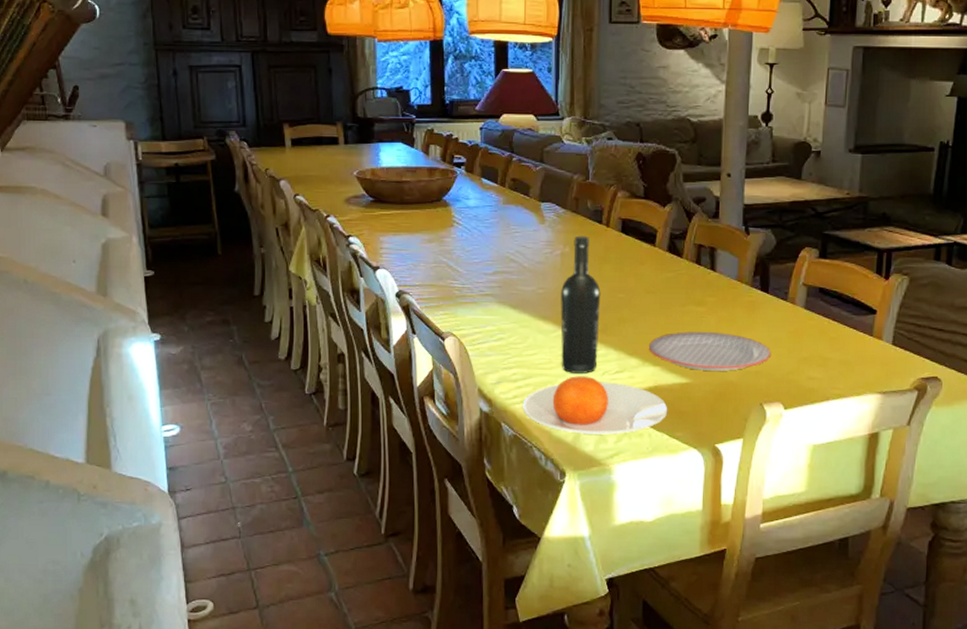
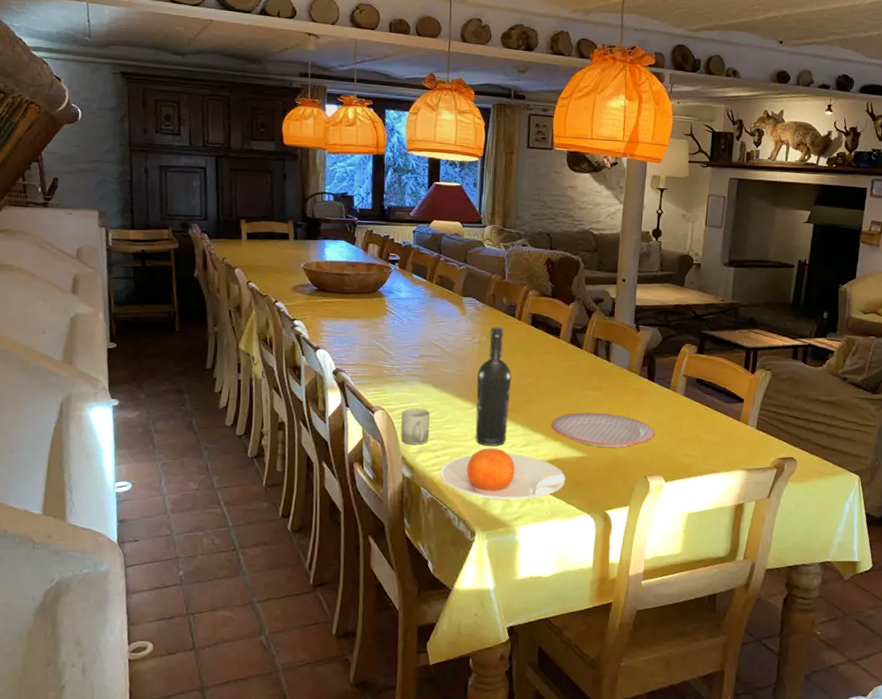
cup: none [476,333,509,375] -> present [400,408,430,445]

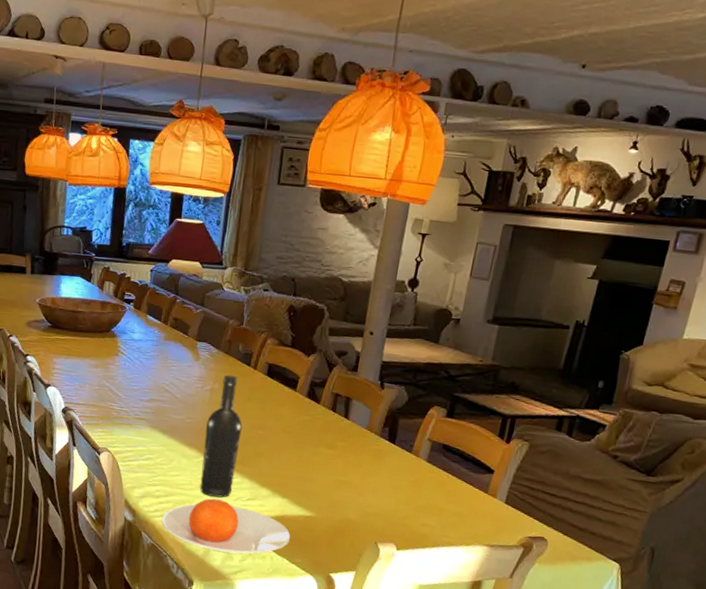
cup: present [400,408,430,445] -> none [125,452,156,490]
plate: present [551,412,656,448] -> none [279,470,391,510]

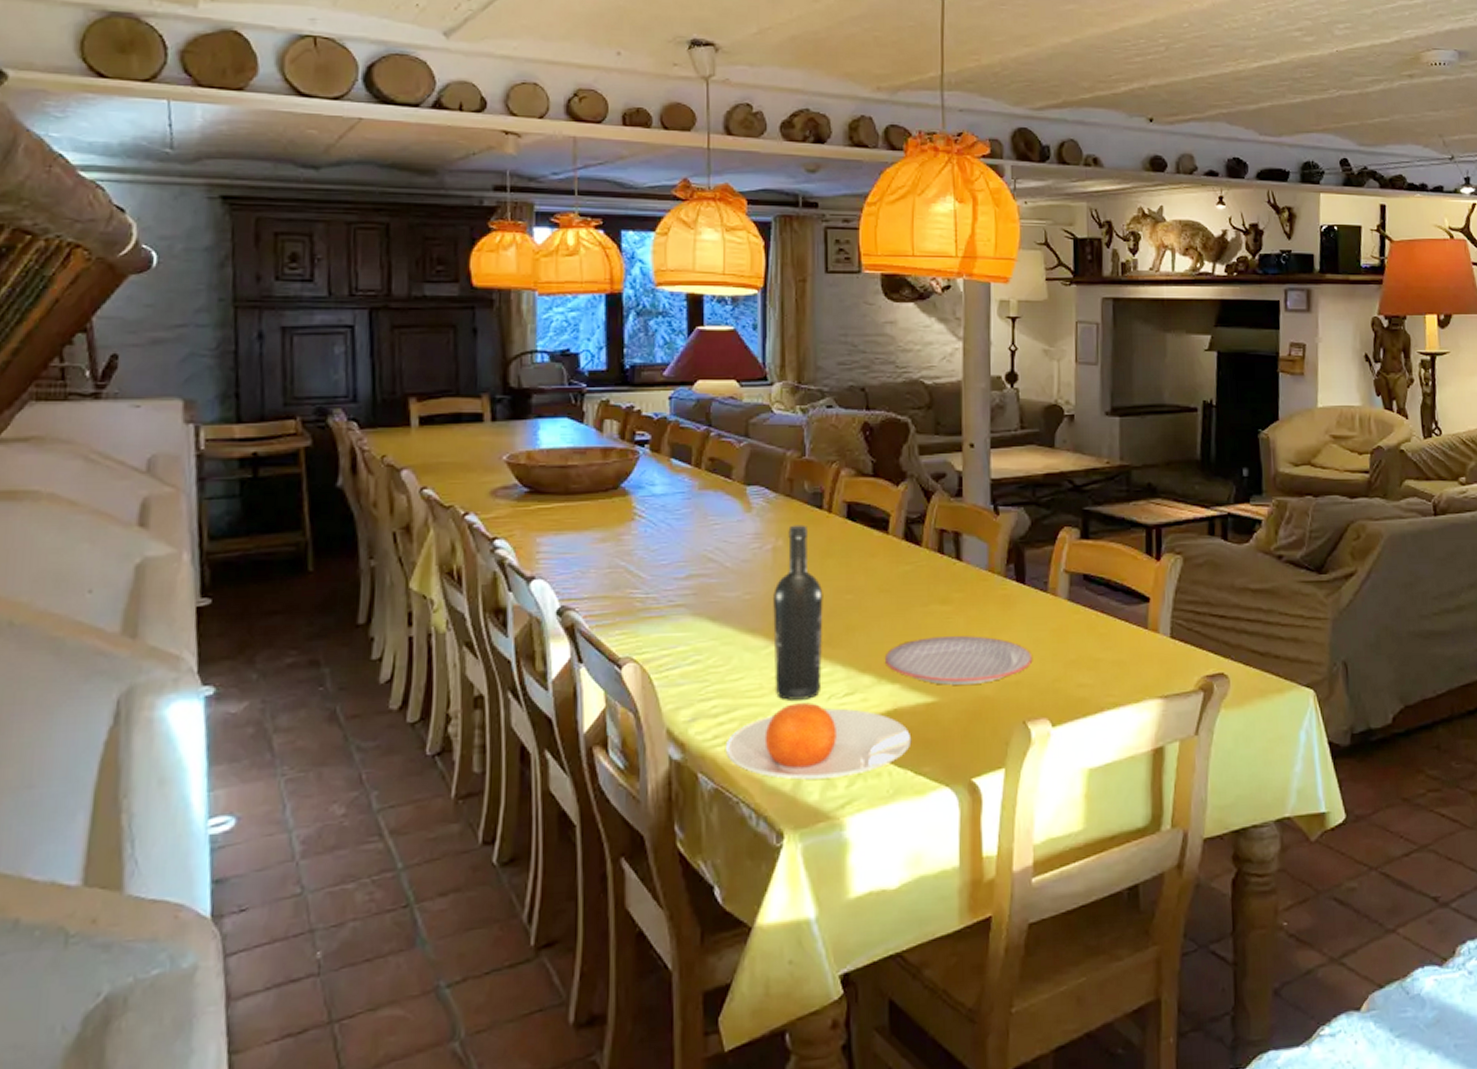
plate: none [279,470,391,510] -> present [884,636,1033,685]

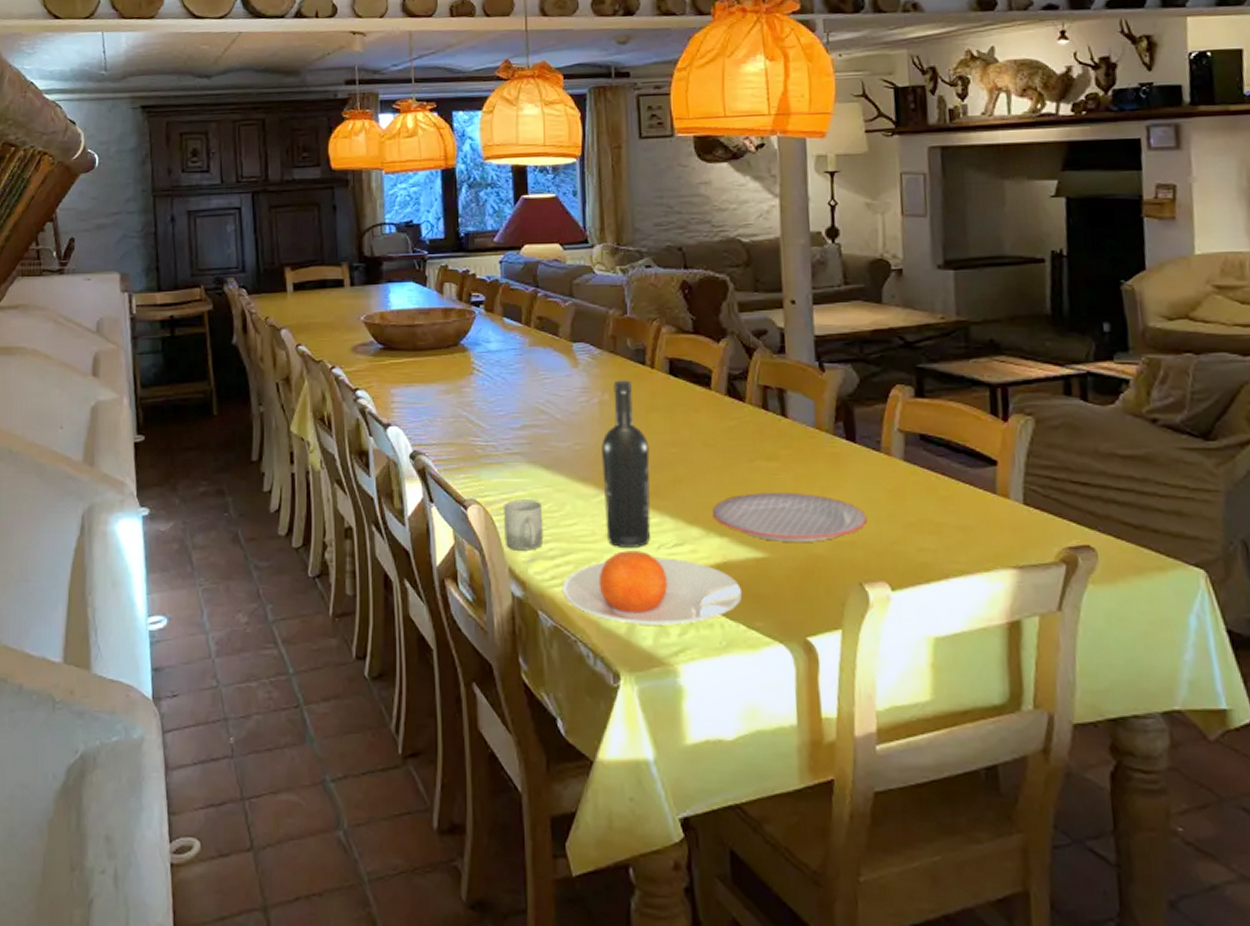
cup: none [663,654,707,710] -> present [504,499,544,551]

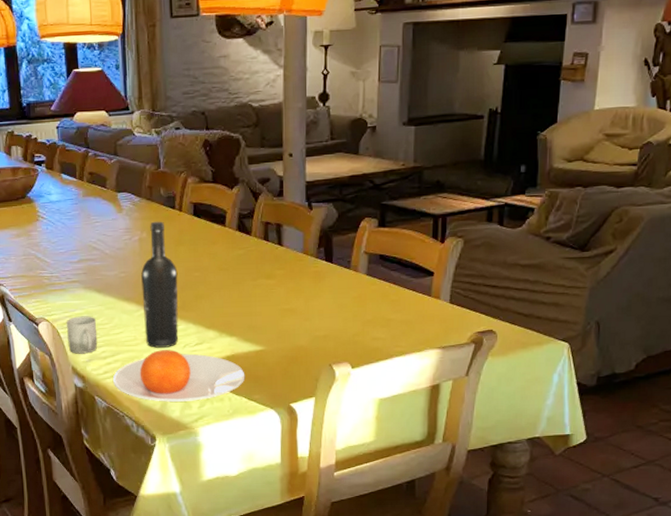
plate: present [711,493,868,542] -> none [224,302,338,338]

